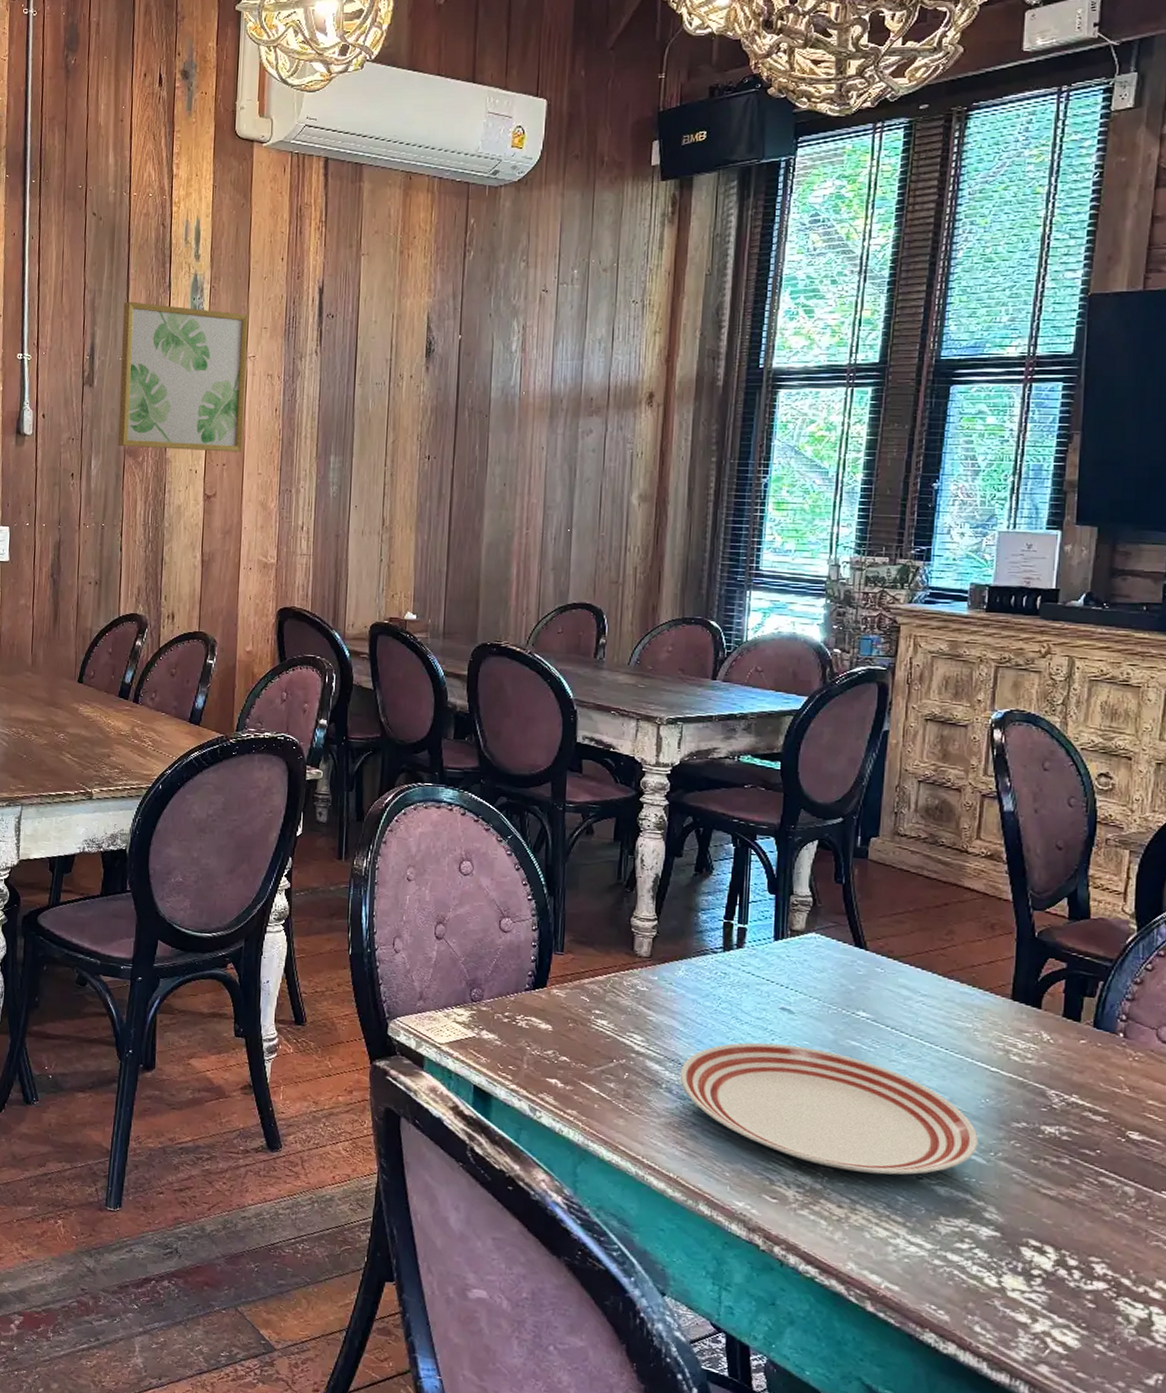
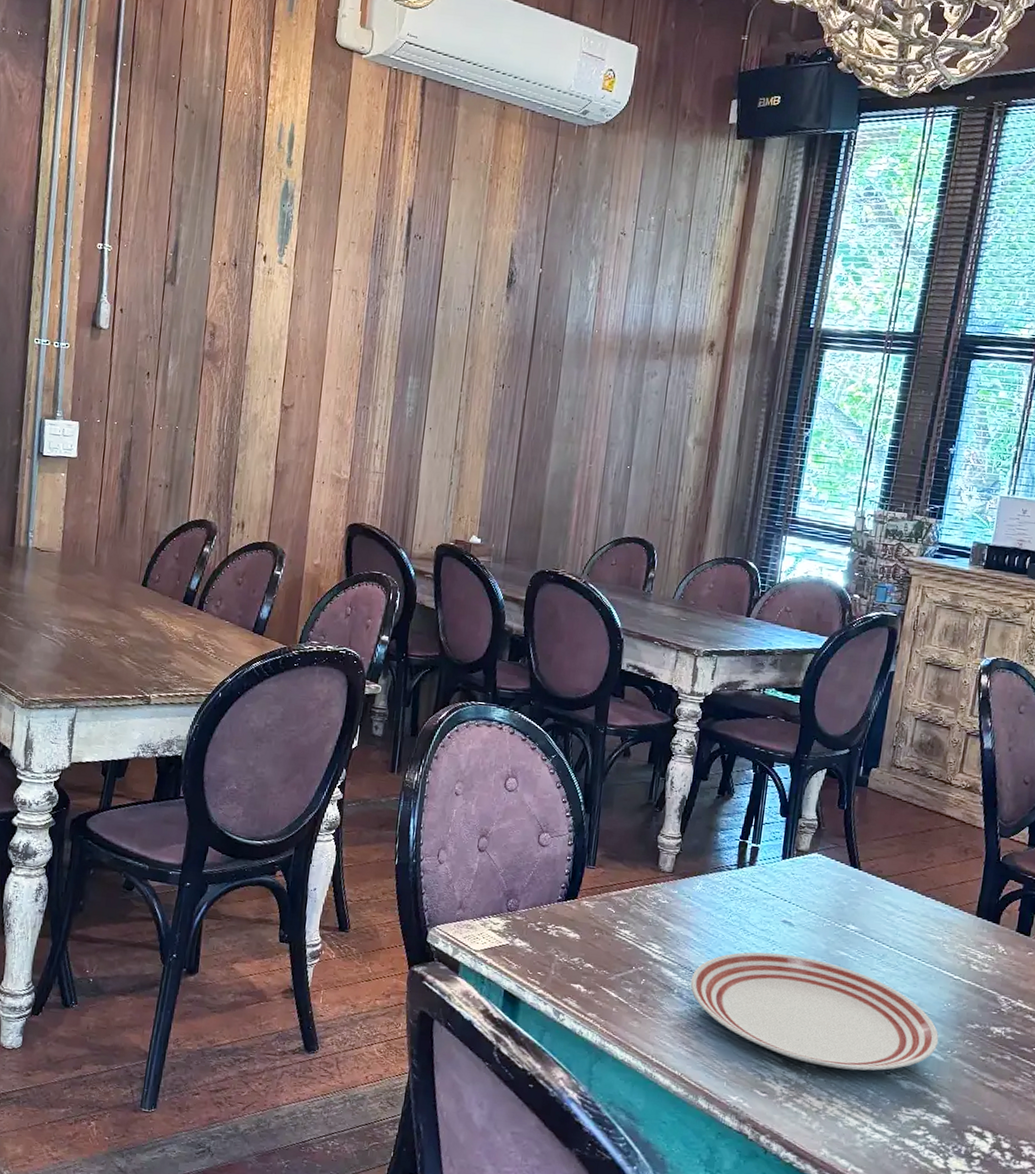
wall art: present [117,301,249,452] -> none [196,201,338,366]

